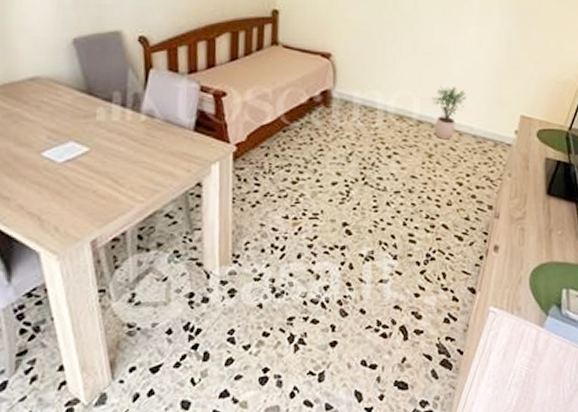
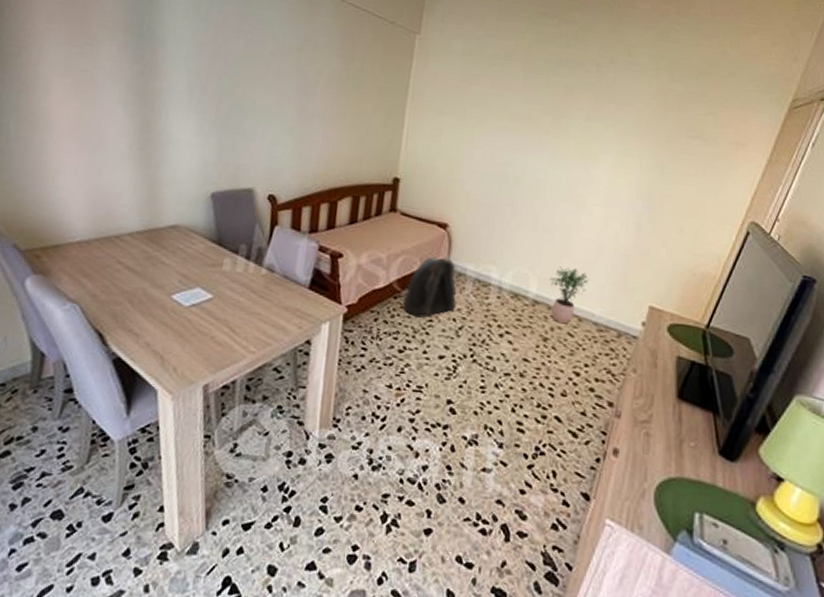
backpack: none [292,87,345,149] -> present [403,257,457,319]

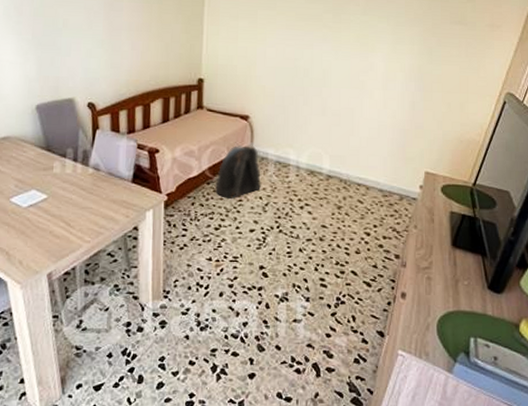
potted plant: present [550,267,589,324] -> none [340,145,373,193]

